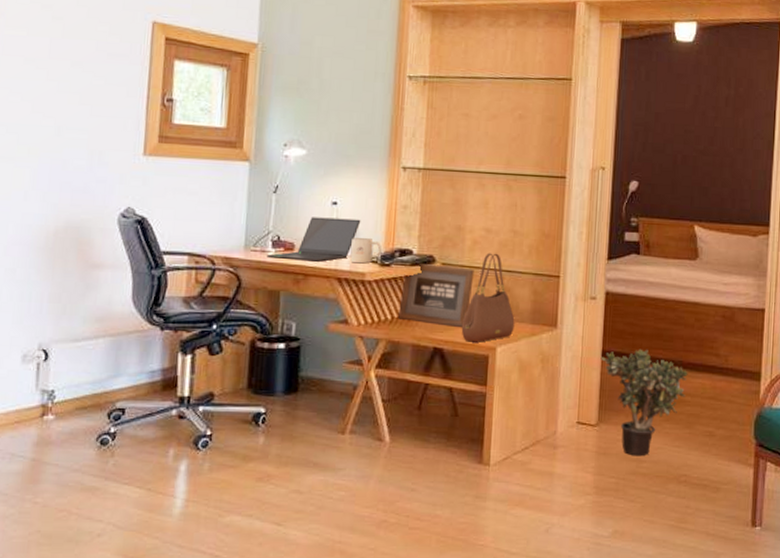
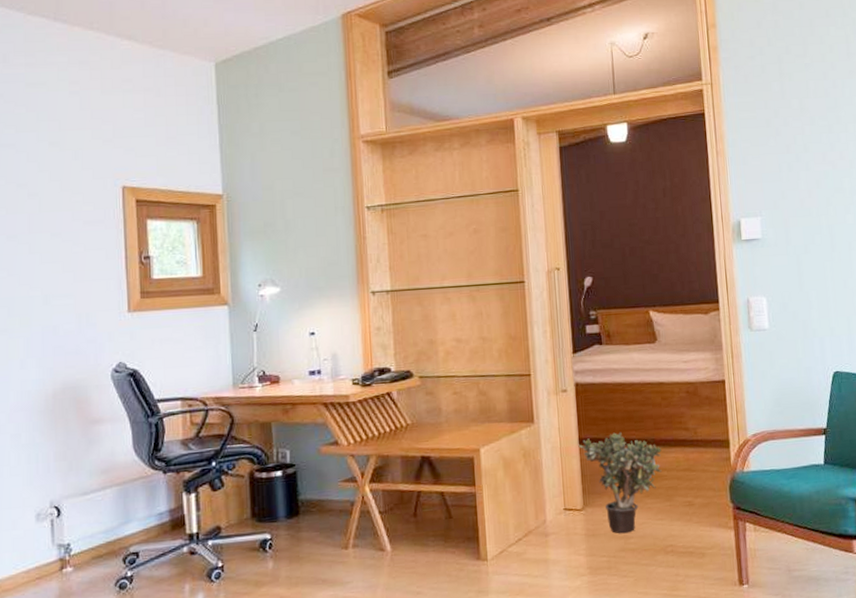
laptop: present [267,217,361,262] -> none [255,346,339,393]
mug: present [350,237,381,264] -> none [331,361,361,388]
picture frame: present [398,264,474,328] -> none [384,378,451,435]
handbag: present [461,253,515,342] -> none [444,360,495,447]

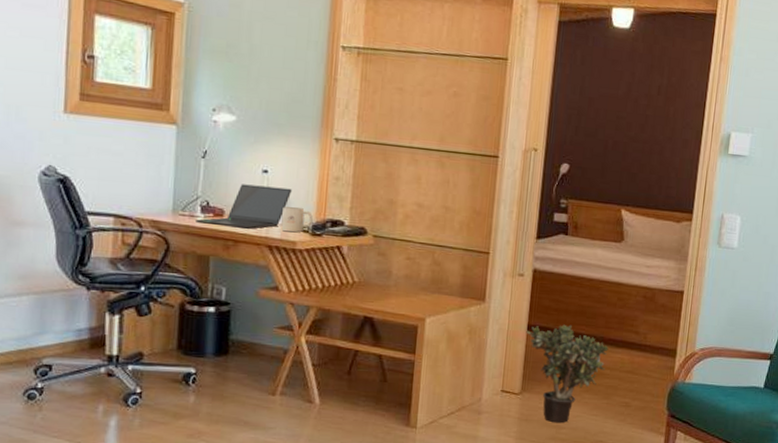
laptop: none [255,346,339,393] -> present [196,184,292,229]
mug: none [331,361,361,388] -> present [281,206,313,233]

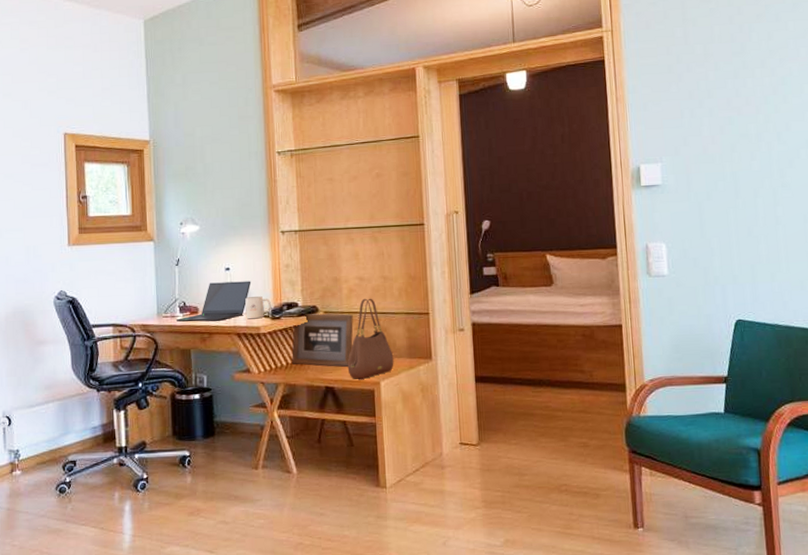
picture frame: none [329,235,405,299] -> present [292,313,353,368]
handbag: none [391,227,444,313] -> present [347,298,394,379]
potted plant: present [526,324,609,422] -> none [474,371,557,470]

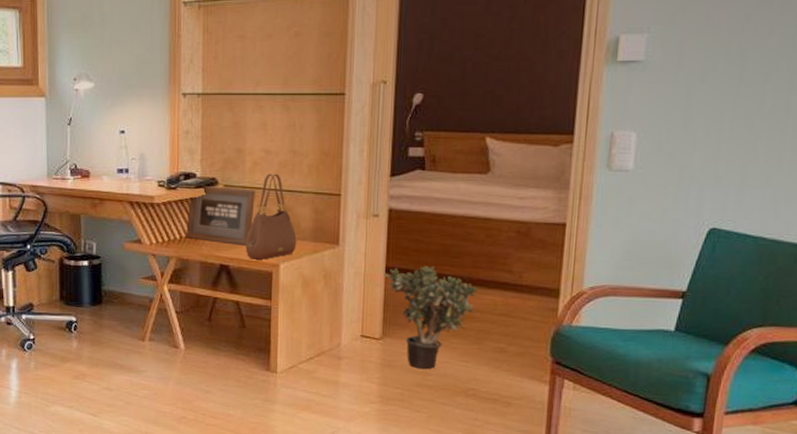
laptop: present [177,281,252,322] -> none [67,146,147,187]
mug: present [244,295,271,319] -> none [138,162,167,188]
potted plant: none [474,371,557,470] -> present [384,265,478,369]

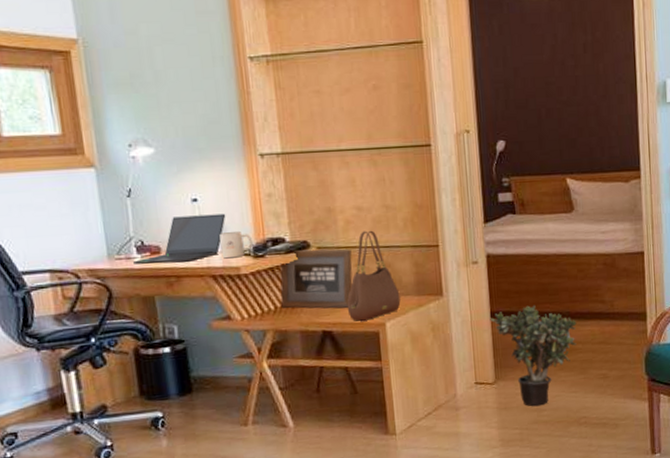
laptop: none [67,146,147,187] -> present [133,213,226,264]
mug: none [138,162,167,188] -> present [219,230,253,259]

